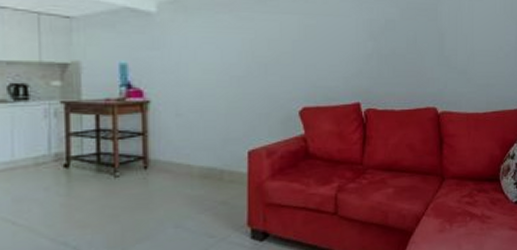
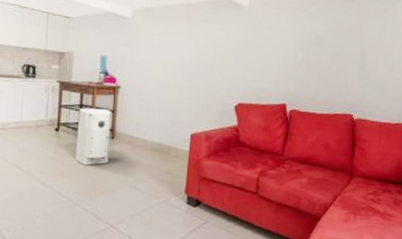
air purifier: none [95,132,142,208] -> present [75,108,111,165]

